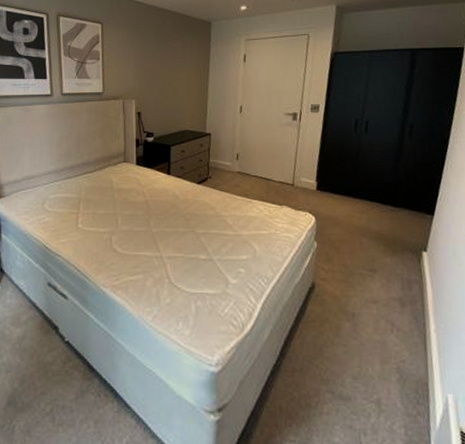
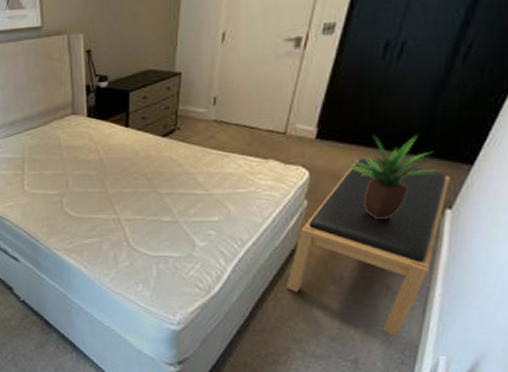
bench: none [309,207,422,375] -> present [286,158,451,337]
potted plant: none [341,188,414,259] -> present [344,134,444,219]

